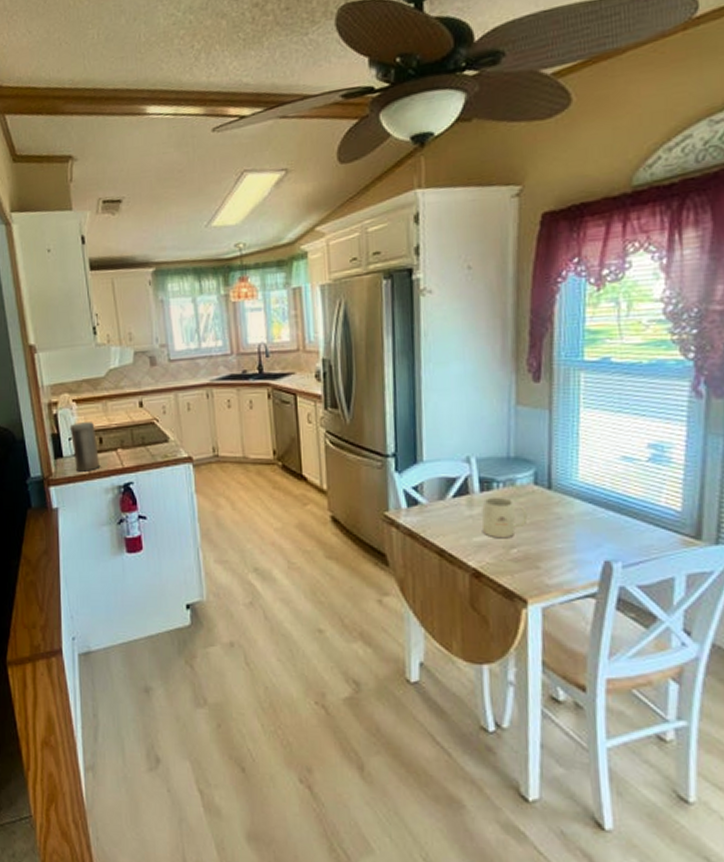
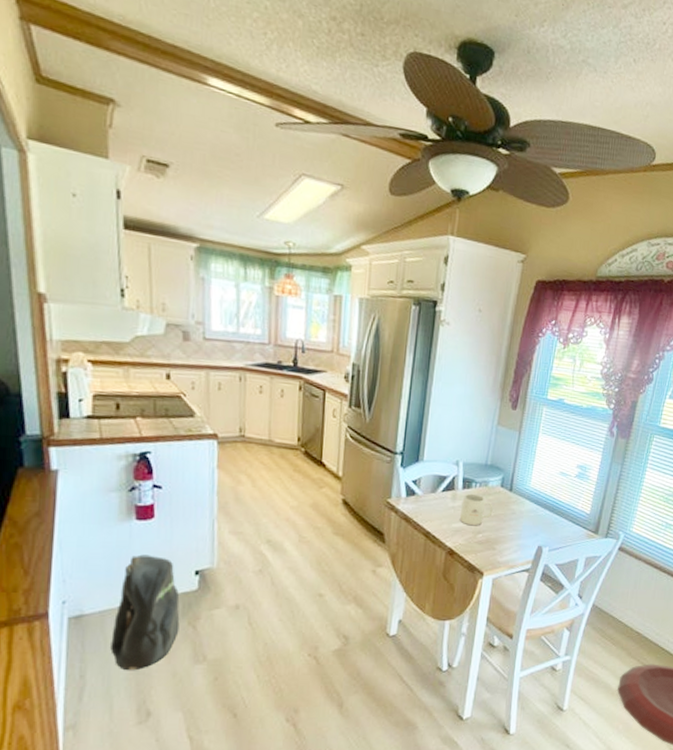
canister: present [69,422,101,472] -> none [81,384,115,436]
backpack: none [117,588,177,712] -> present [110,554,180,671]

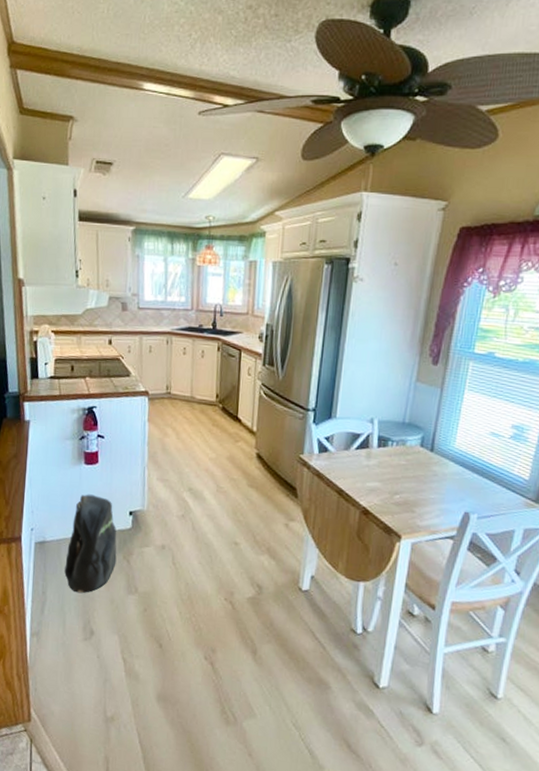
mug: present [460,493,494,526] -> none [375,452,412,487]

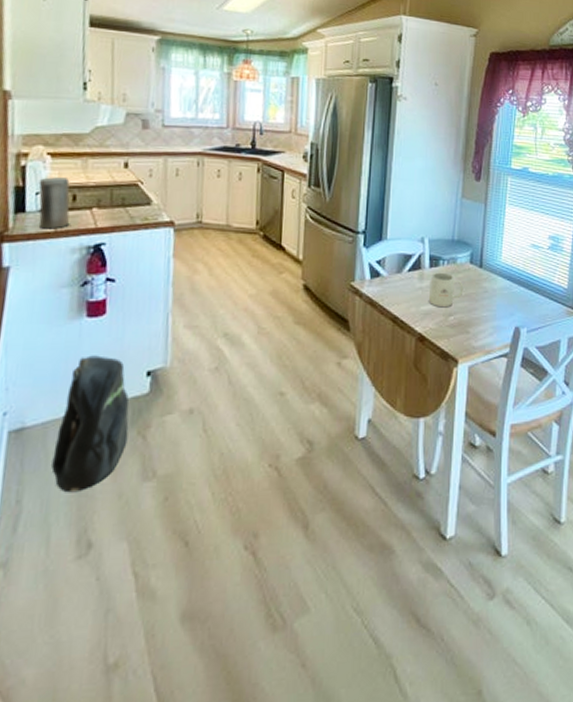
canister: none [46,350,70,393] -> present [38,177,70,229]
mug: none [375,452,412,487] -> present [428,272,464,308]

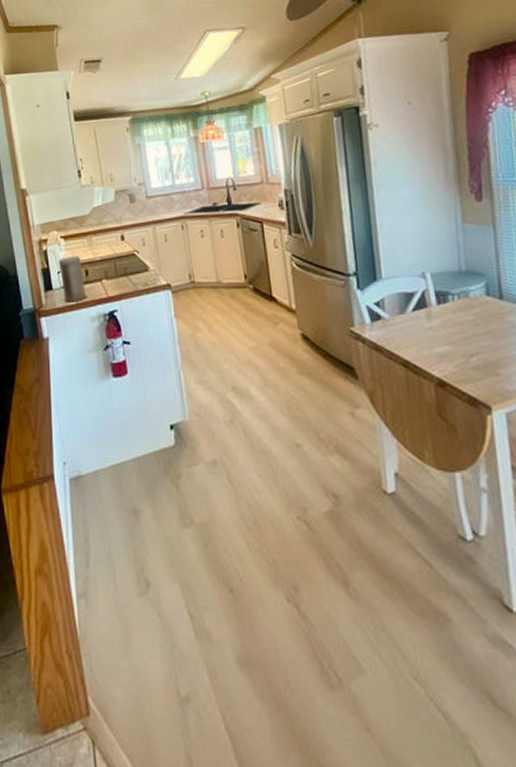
backpack: present [51,355,130,493] -> none [106,411,164,535]
mug: present [428,272,464,308] -> none [440,308,484,348]

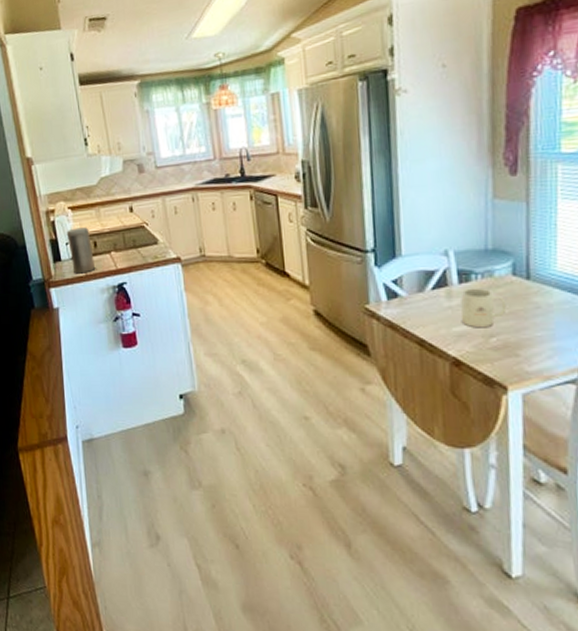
mug: none [440,308,484,348] -> present [460,287,507,328]

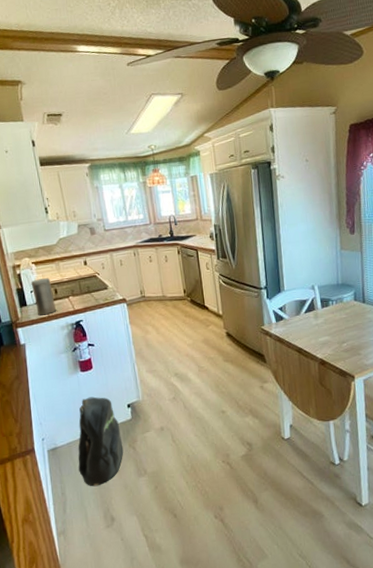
backpack: none [117,380,173,494] -> present [78,396,124,487]
mug: present [460,287,507,328] -> none [323,310,352,338]

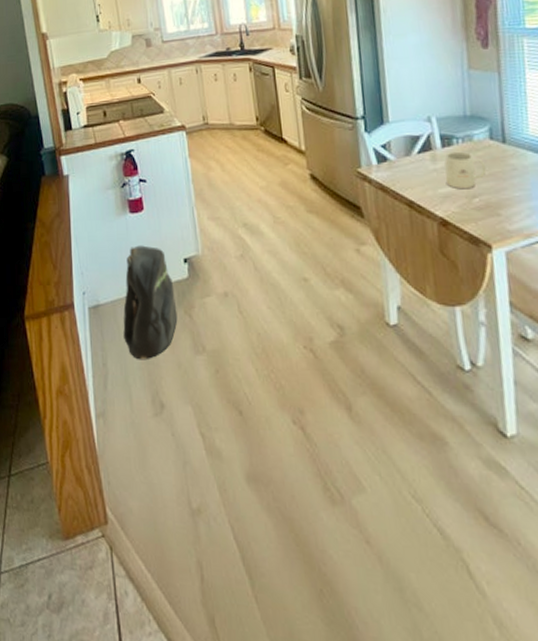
canister: present [31,278,57,316] -> none [77,97,105,142]
mug: none [323,310,352,338] -> present [444,151,487,190]

